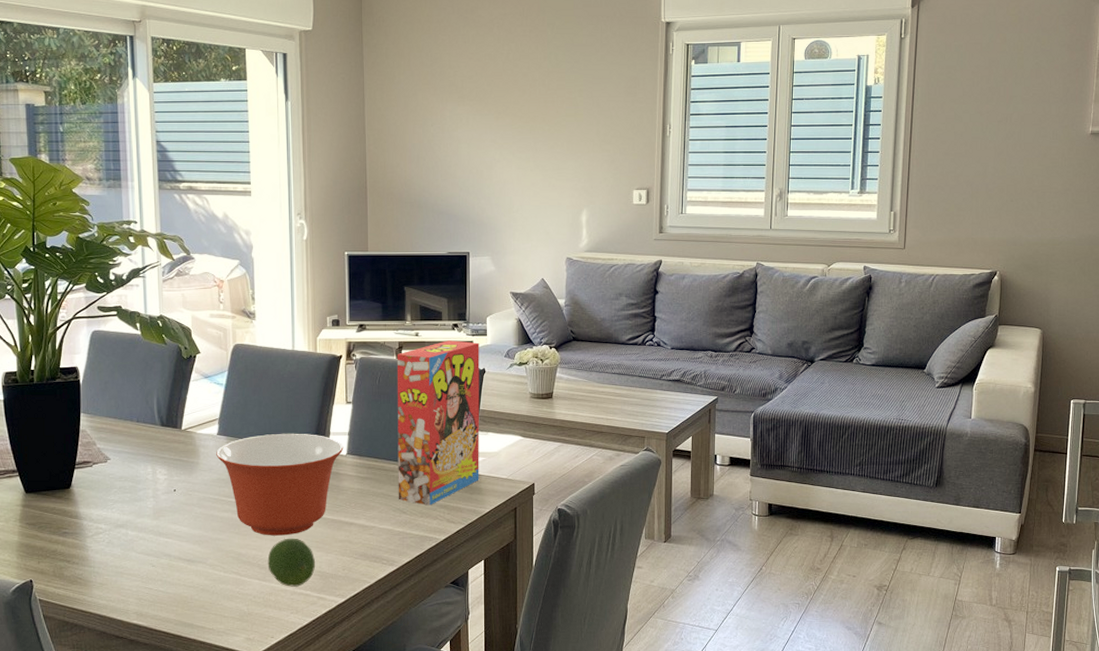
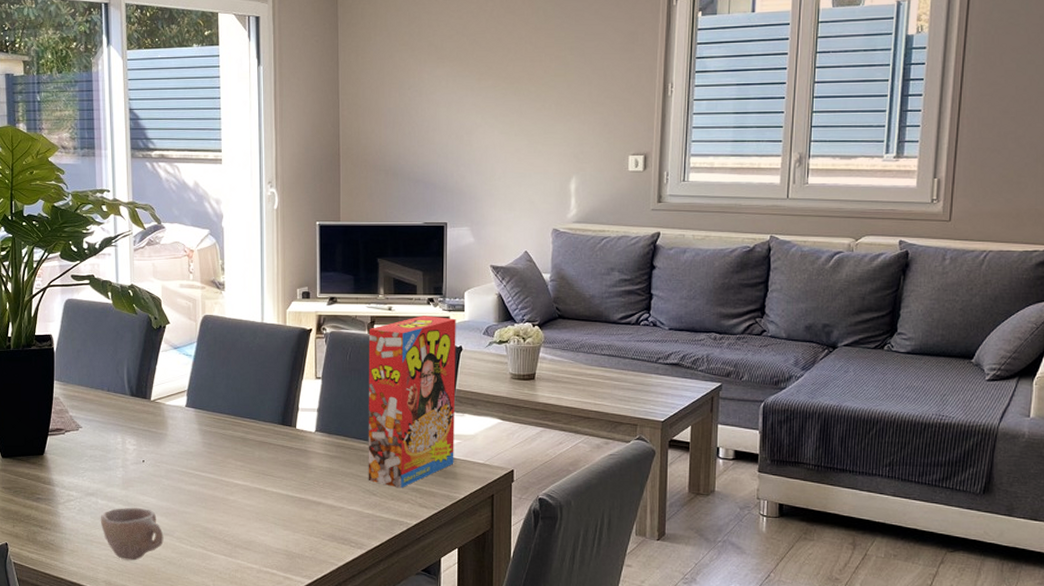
cup: none [130,537,196,590] -> present [100,507,164,561]
mixing bowl: present [216,433,344,536] -> none [184,407,312,512]
fruit: present [267,538,316,587] -> none [234,514,282,565]

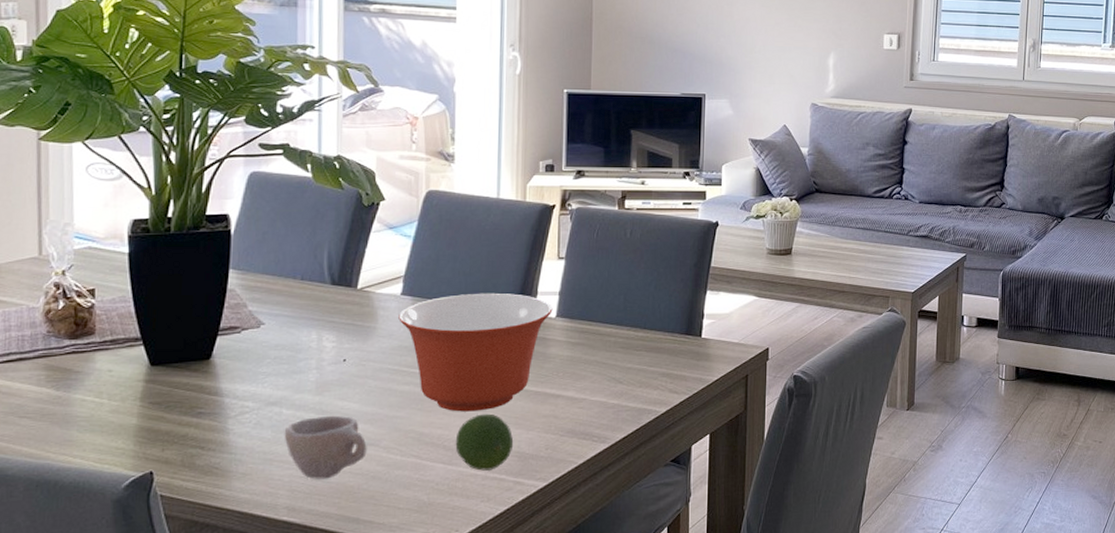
mixing bowl: none [184,407,312,512] -> present [398,293,553,412]
fruit: none [234,514,282,565] -> present [455,413,514,471]
cereal box: present [368,315,456,488] -> none [614,190,713,374]

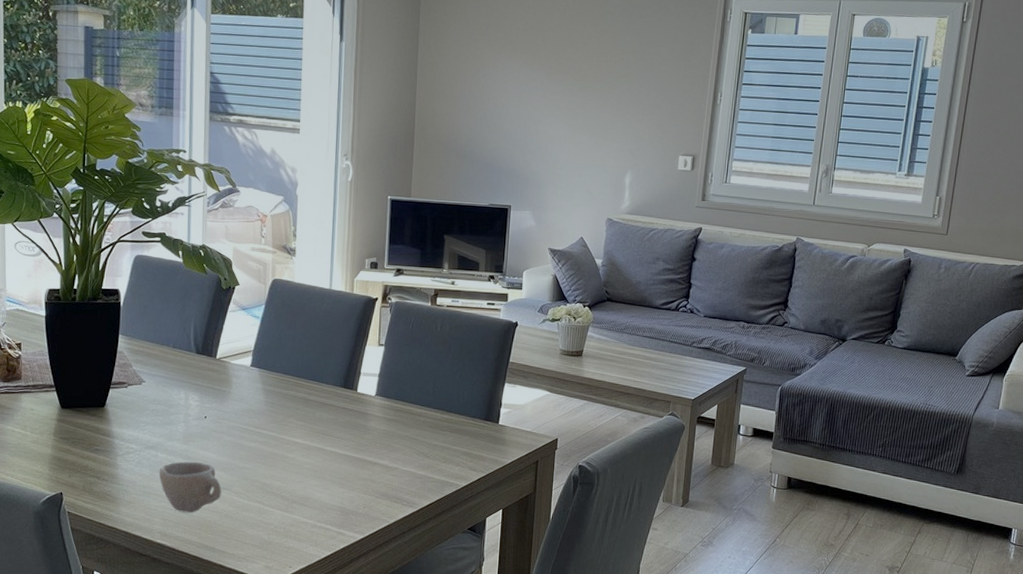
mixing bowl: present [398,293,553,412] -> none [248,370,373,470]
fruit: present [455,413,514,471] -> none [291,472,338,520]

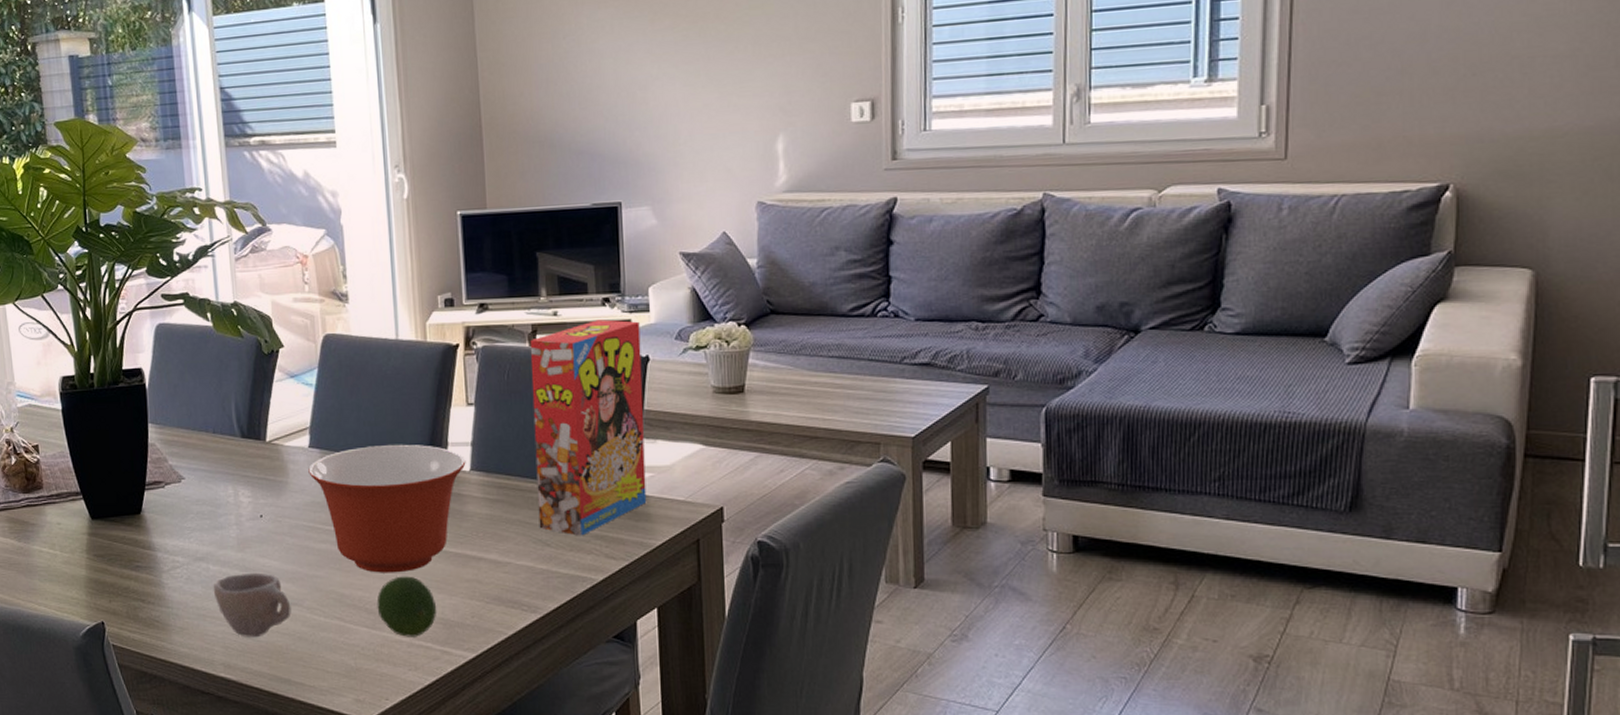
mixing bowl: none [248,370,373,470] -> present [308,444,466,573]
fruit: none [291,472,338,520] -> present [377,576,437,637]
cereal box: none [423,291,514,452] -> present [529,319,647,536]

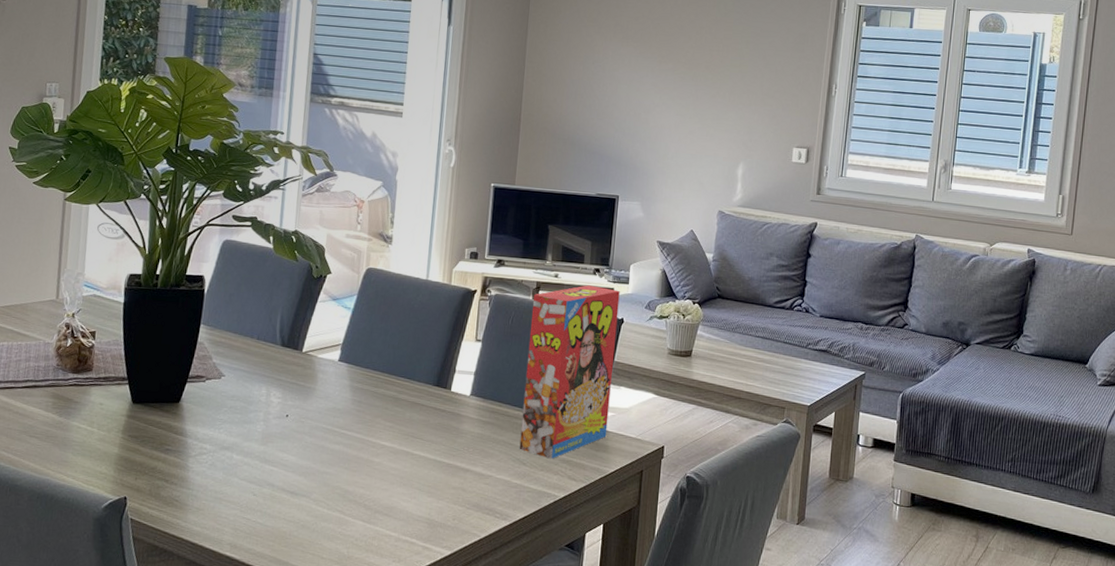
cup: present [213,572,291,638] -> none [232,464,300,523]
mixing bowl: present [308,444,466,573] -> none [335,366,468,476]
fruit: present [377,576,437,637] -> none [374,479,425,533]

